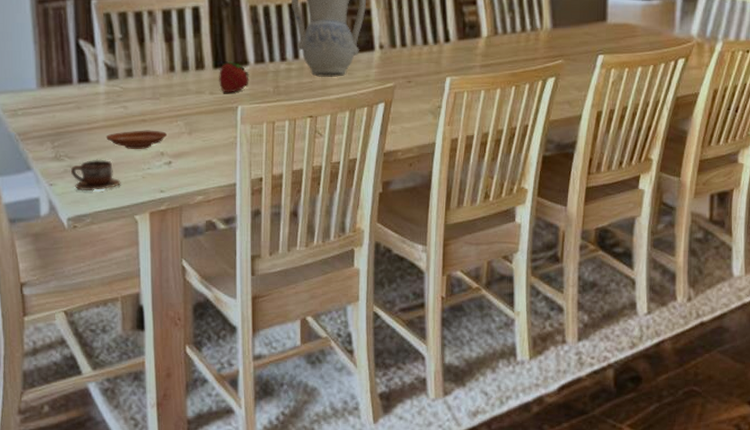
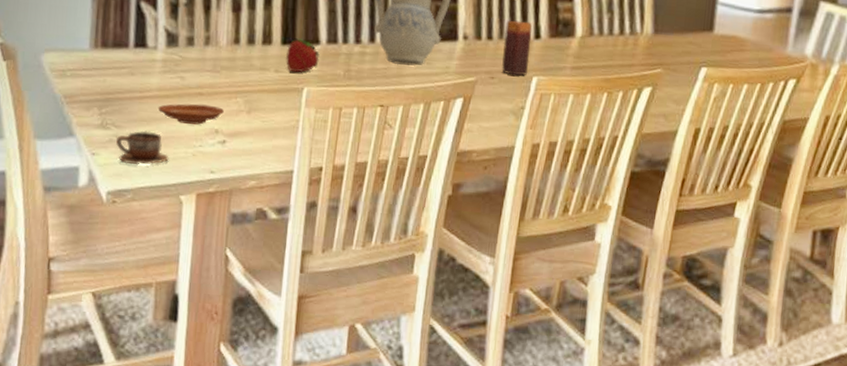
candle: none [416,27,442,78] -> present [502,20,532,76]

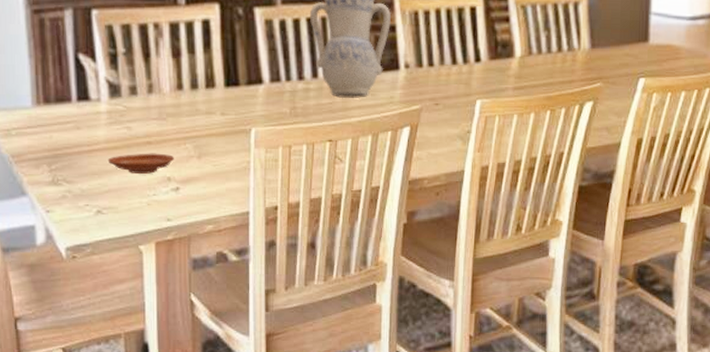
cup: present [115,130,169,165] -> none [69,184,124,219]
fruit: present [286,38,320,73] -> none [231,80,264,114]
candle: present [502,20,532,76] -> none [444,45,472,100]

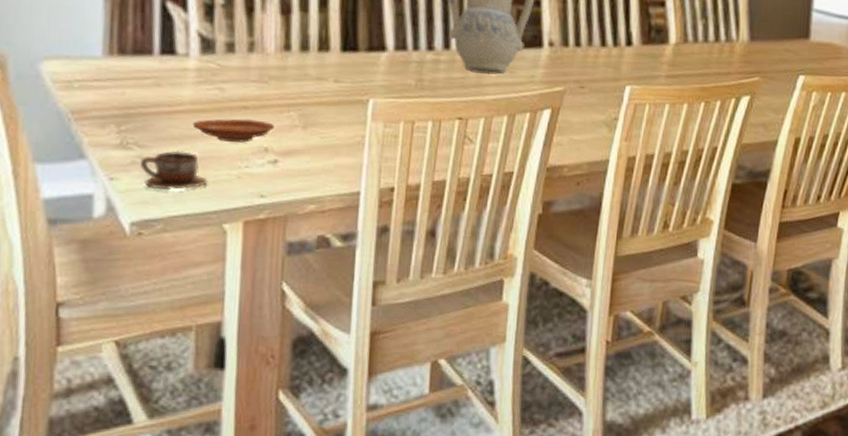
cup: none [69,184,124,219] -> present [139,150,208,191]

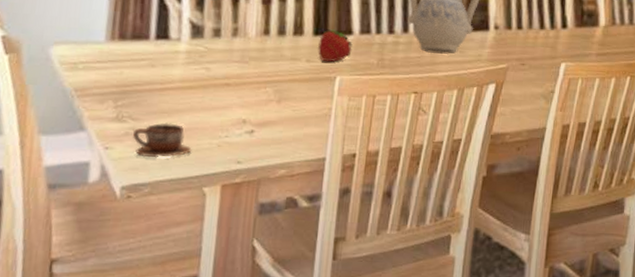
plate: present [192,118,274,143] -> none [180,94,252,115]
fruit: none [347,44,387,83] -> present [318,29,353,62]

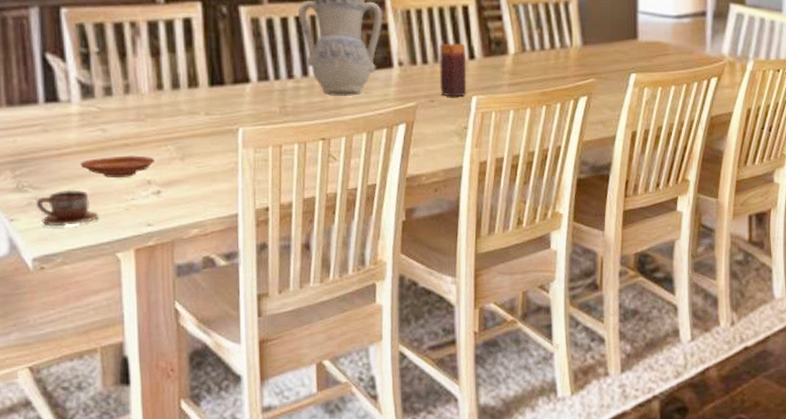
plate: none [180,94,252,115] -> present [80,155,154,177]
fruit: present [318,29,353,62] -> none [216,79,252,114]
candle: none [532,11,559,62] -> present [439,43,467,97]

